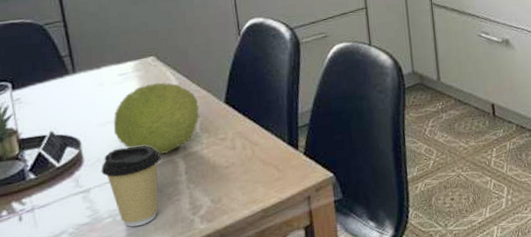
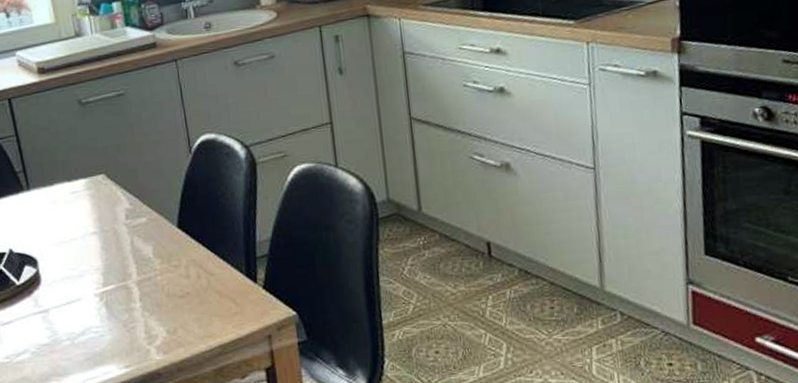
coffee cup: present [101,145,161,227] -> none [58,268,115,352]
fruit: present [113,82,200,154] -> none [67,202,152,278]

